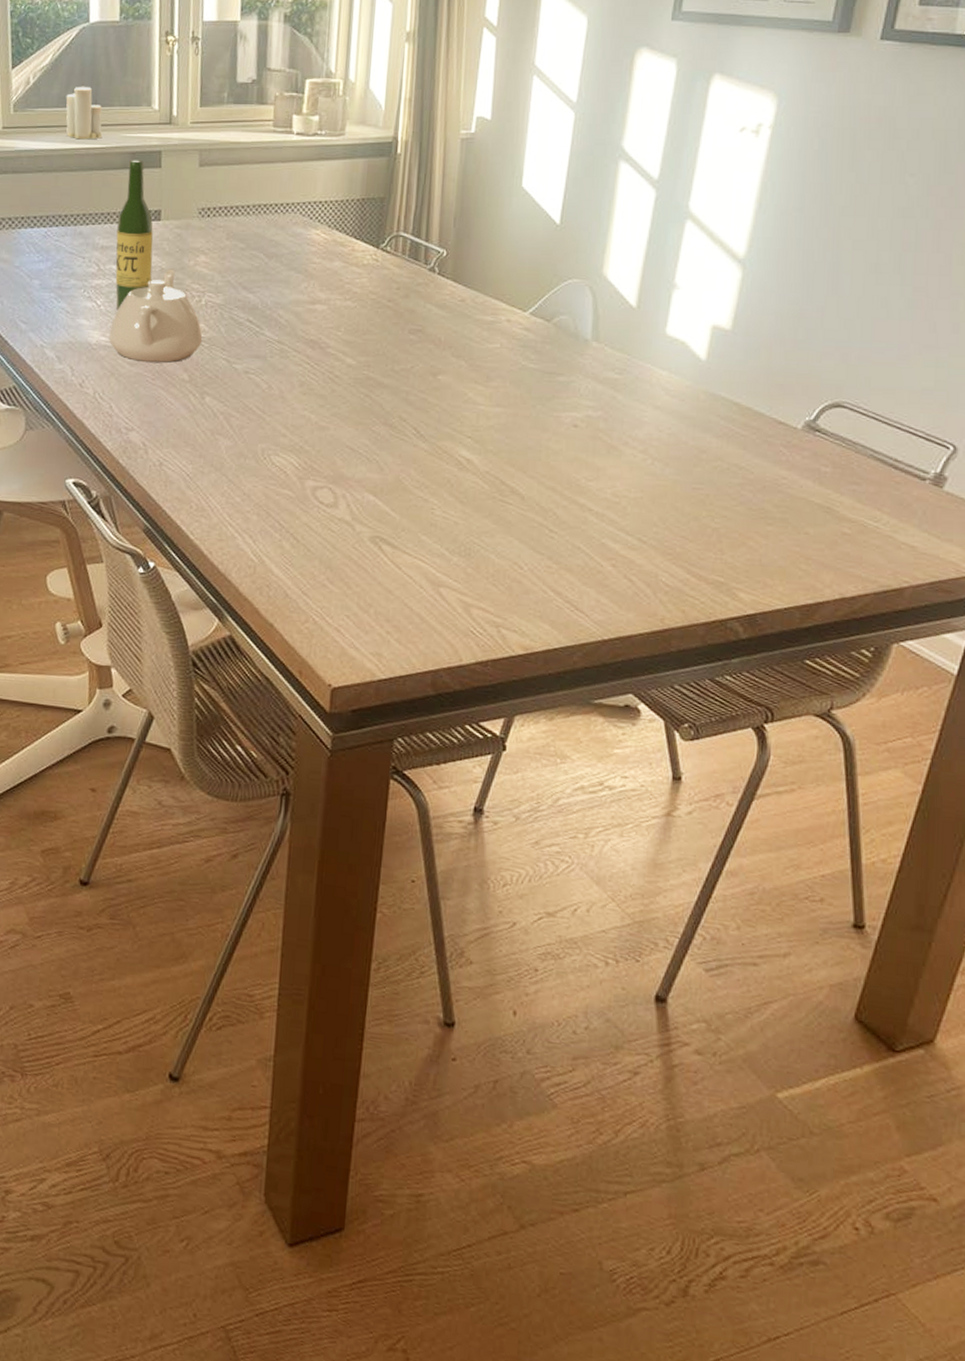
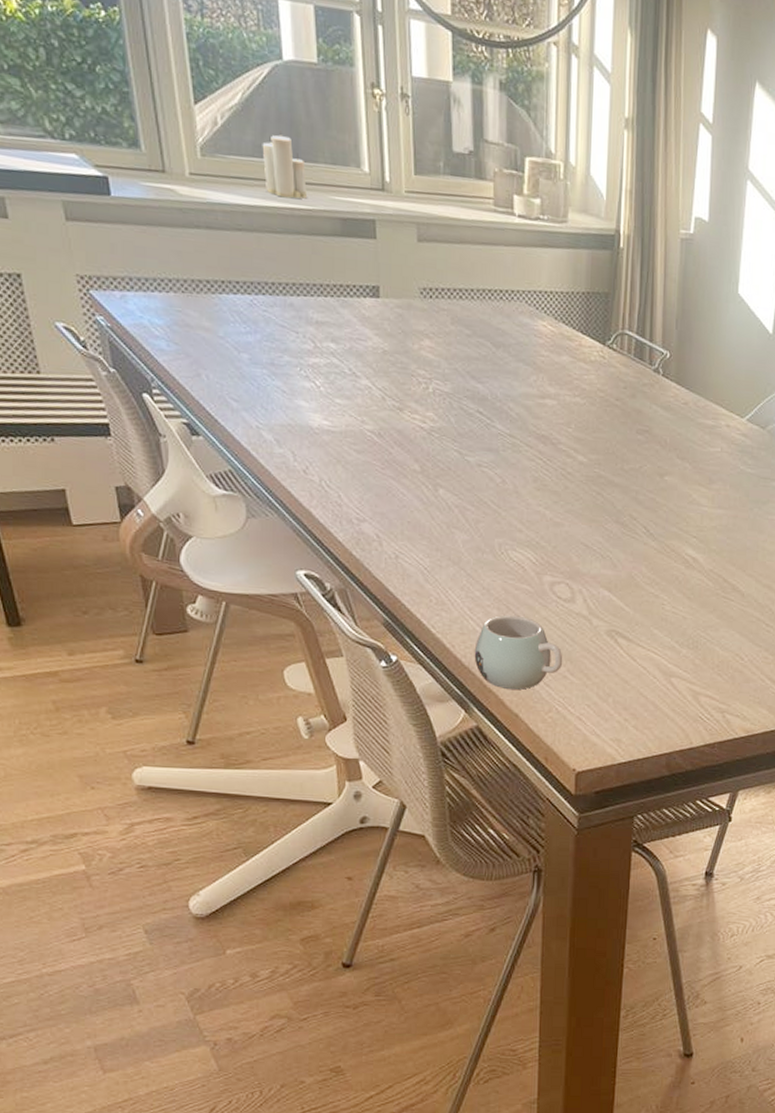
teapot: present [108,268,203,363] -> none [331,351,432,452]
wine bottle: present [115,160,153,309] -> none [332,226,374,392]
mug: none [231,521,323,598] -> present [474,615,563,690]

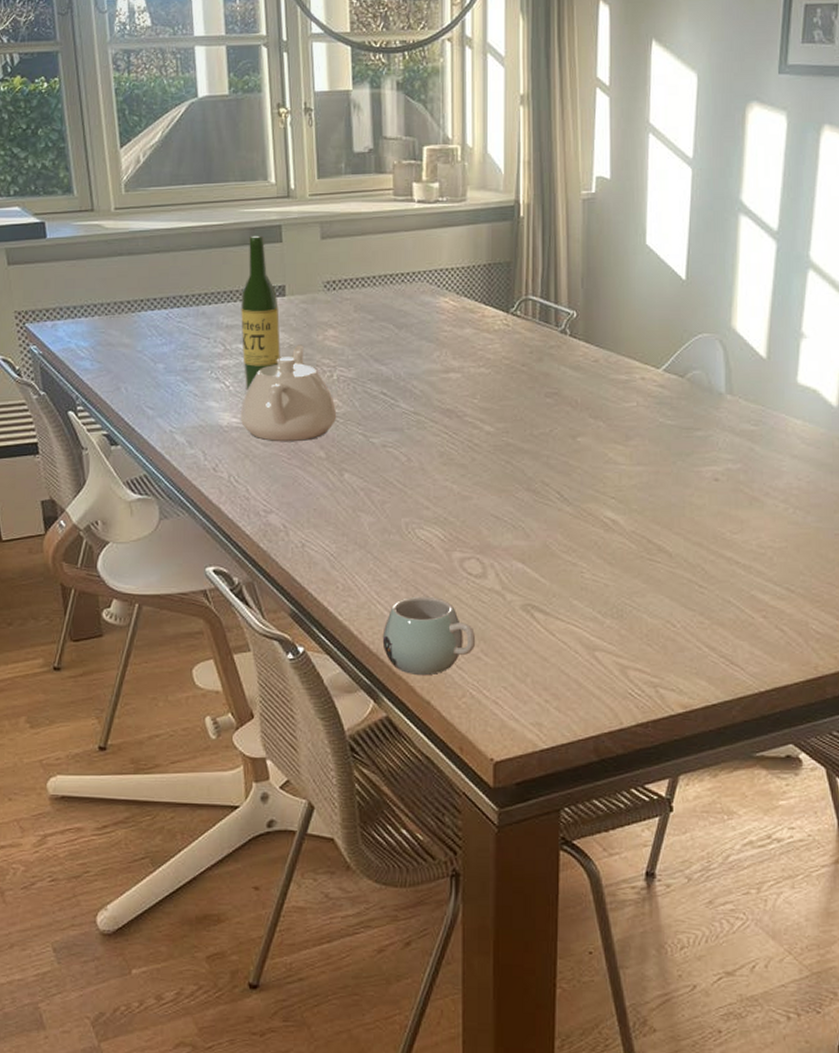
candle: present [262,130,308,199] -> none [179,158,220,217]
teapot: none [331,351,432,452] -> present [240,344,337,442]
wine bottle: none [332,226,374,392] -> present [241,235,280,389]

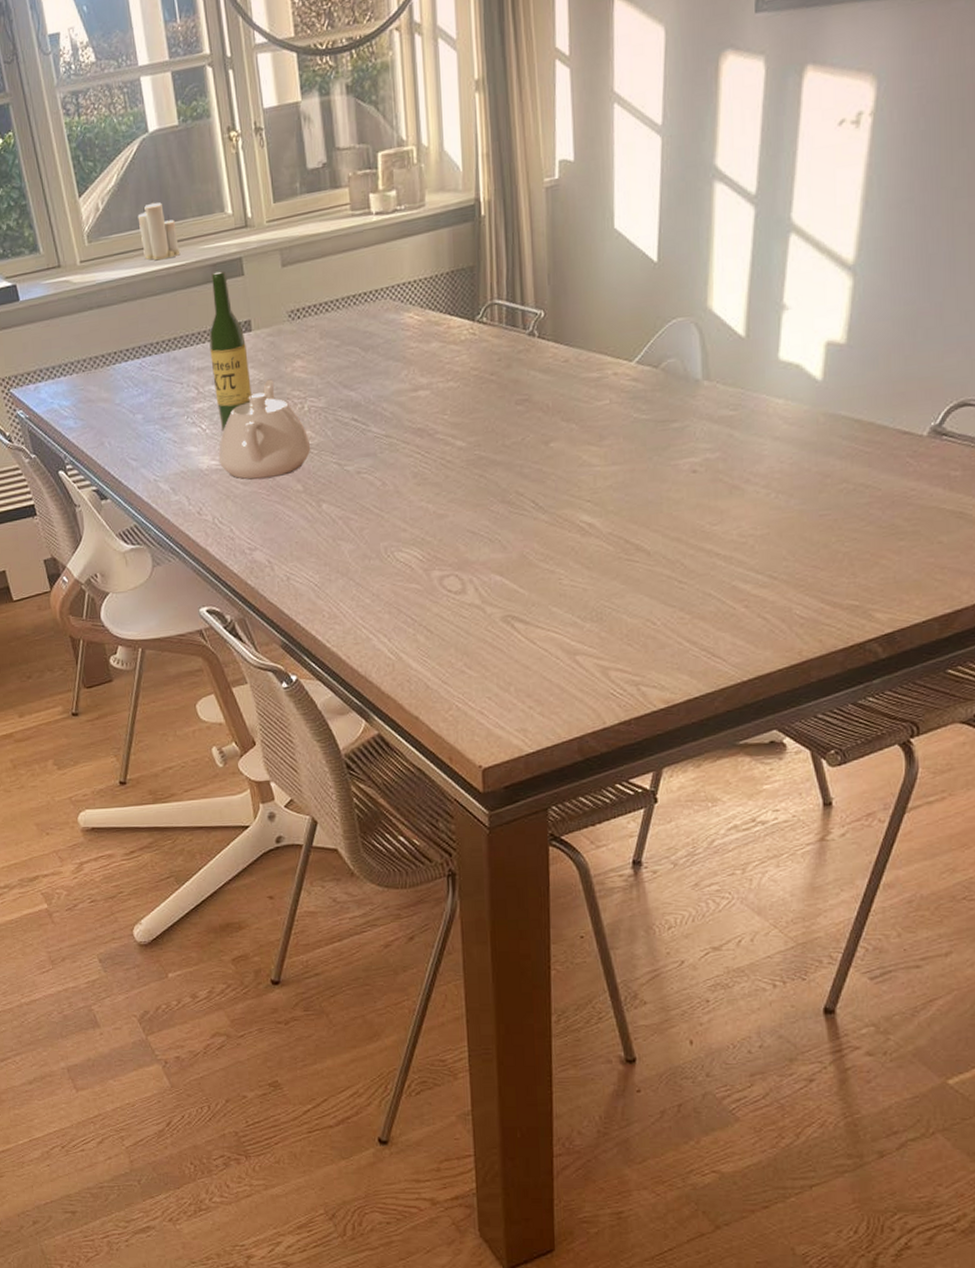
candle: none [179,158,220,217] -> present [137,198,181,261]
mug: present [382,596,476,674] -> none [369,616,459,693]

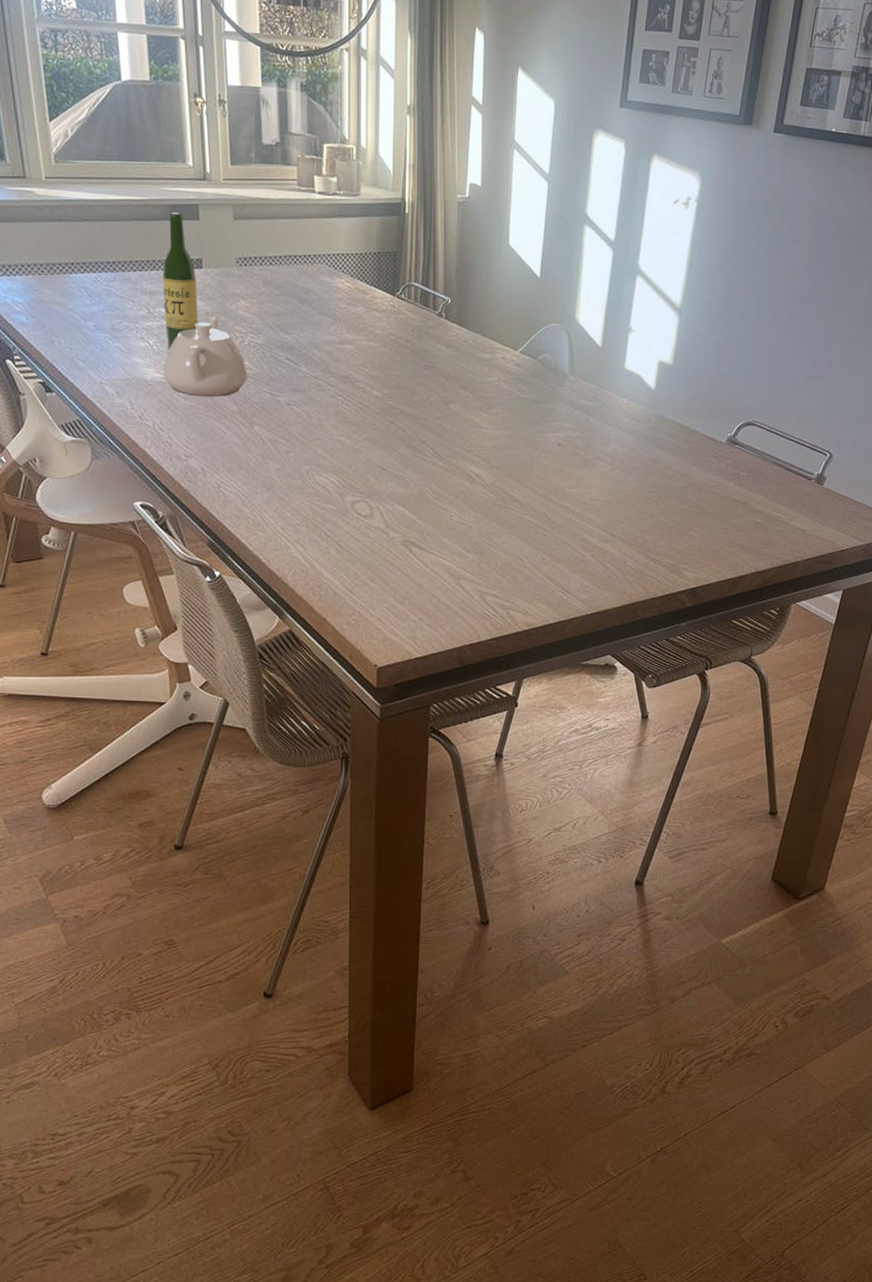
candle: present [137,198,181,261] -> none [104,137,142,192]

